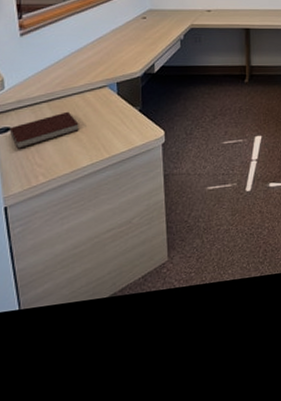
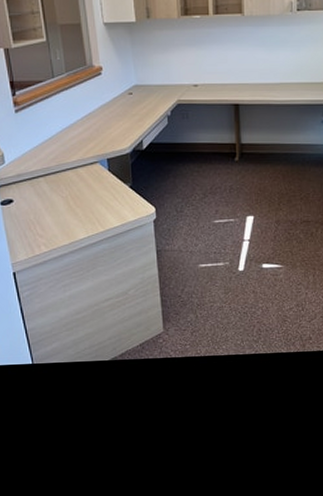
notebook: present [9,111,79,149] -> none [12,186,74,220]

